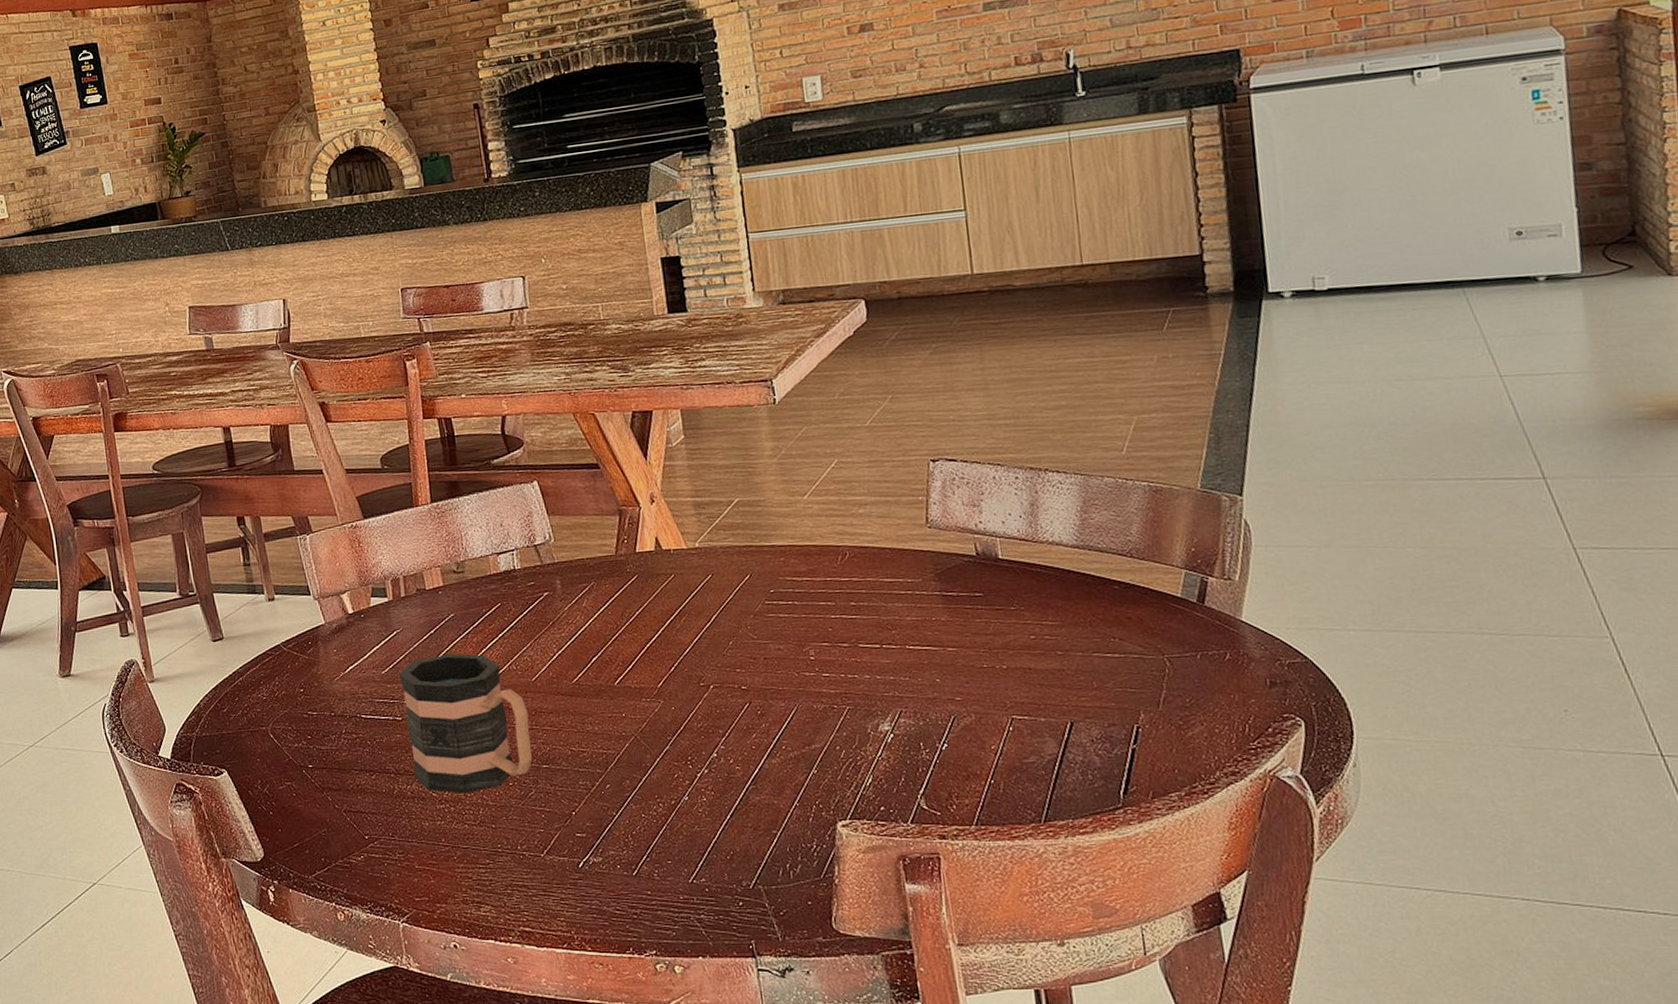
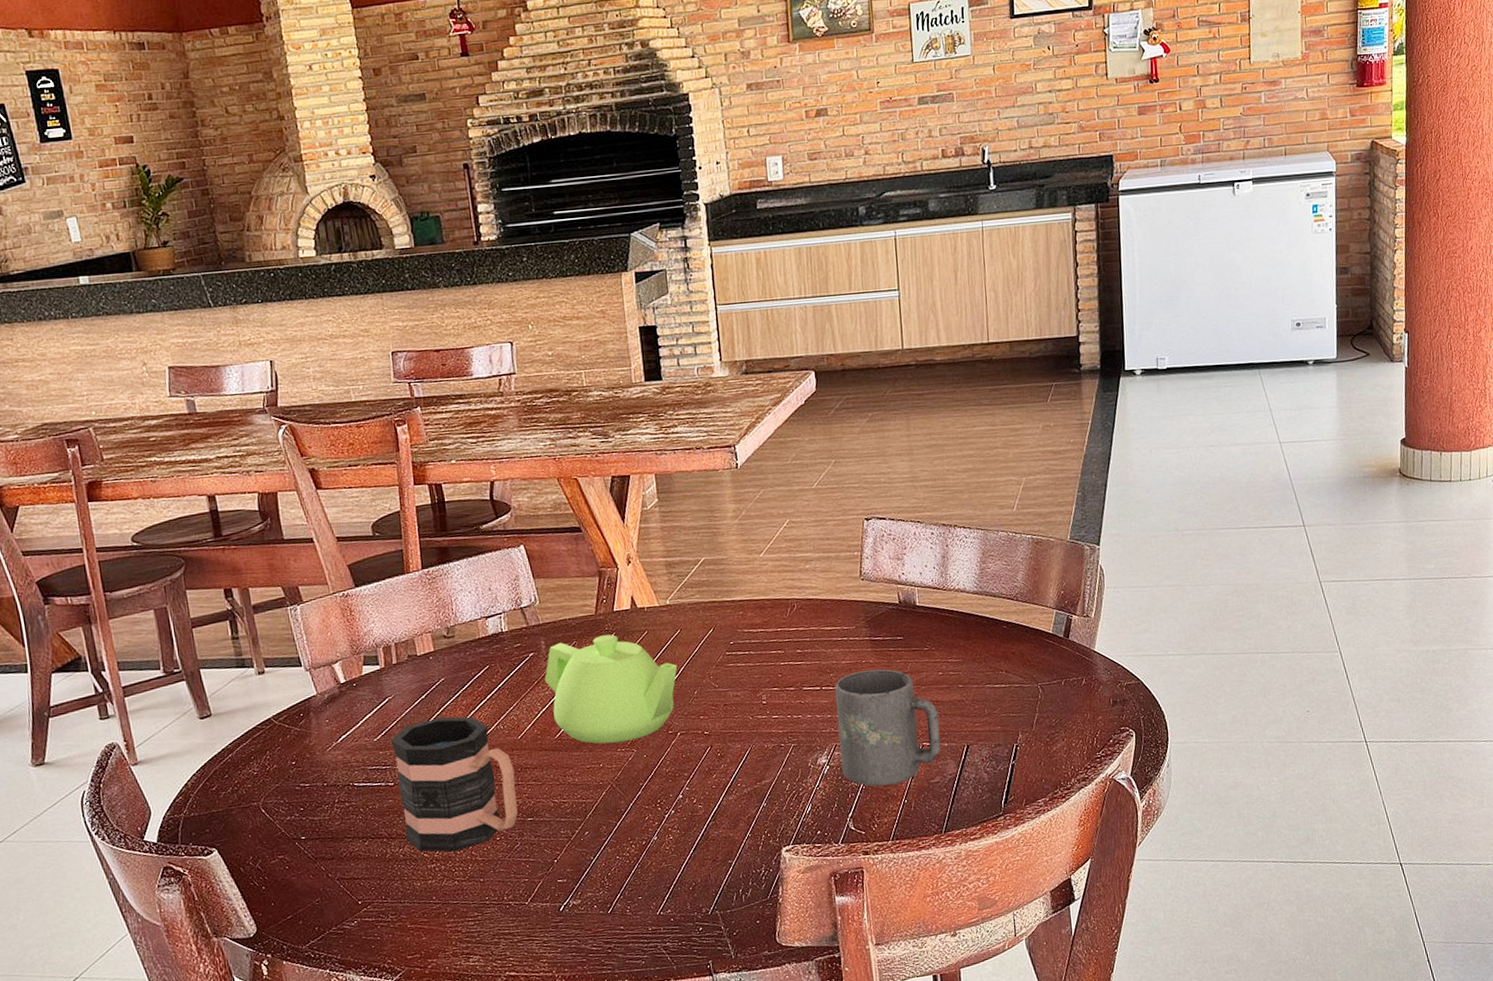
teapot: none [560,576,710,693] -> present [545,634,678,744]
mug: none [898,628,1037,762] -> present [835,669,941,787]

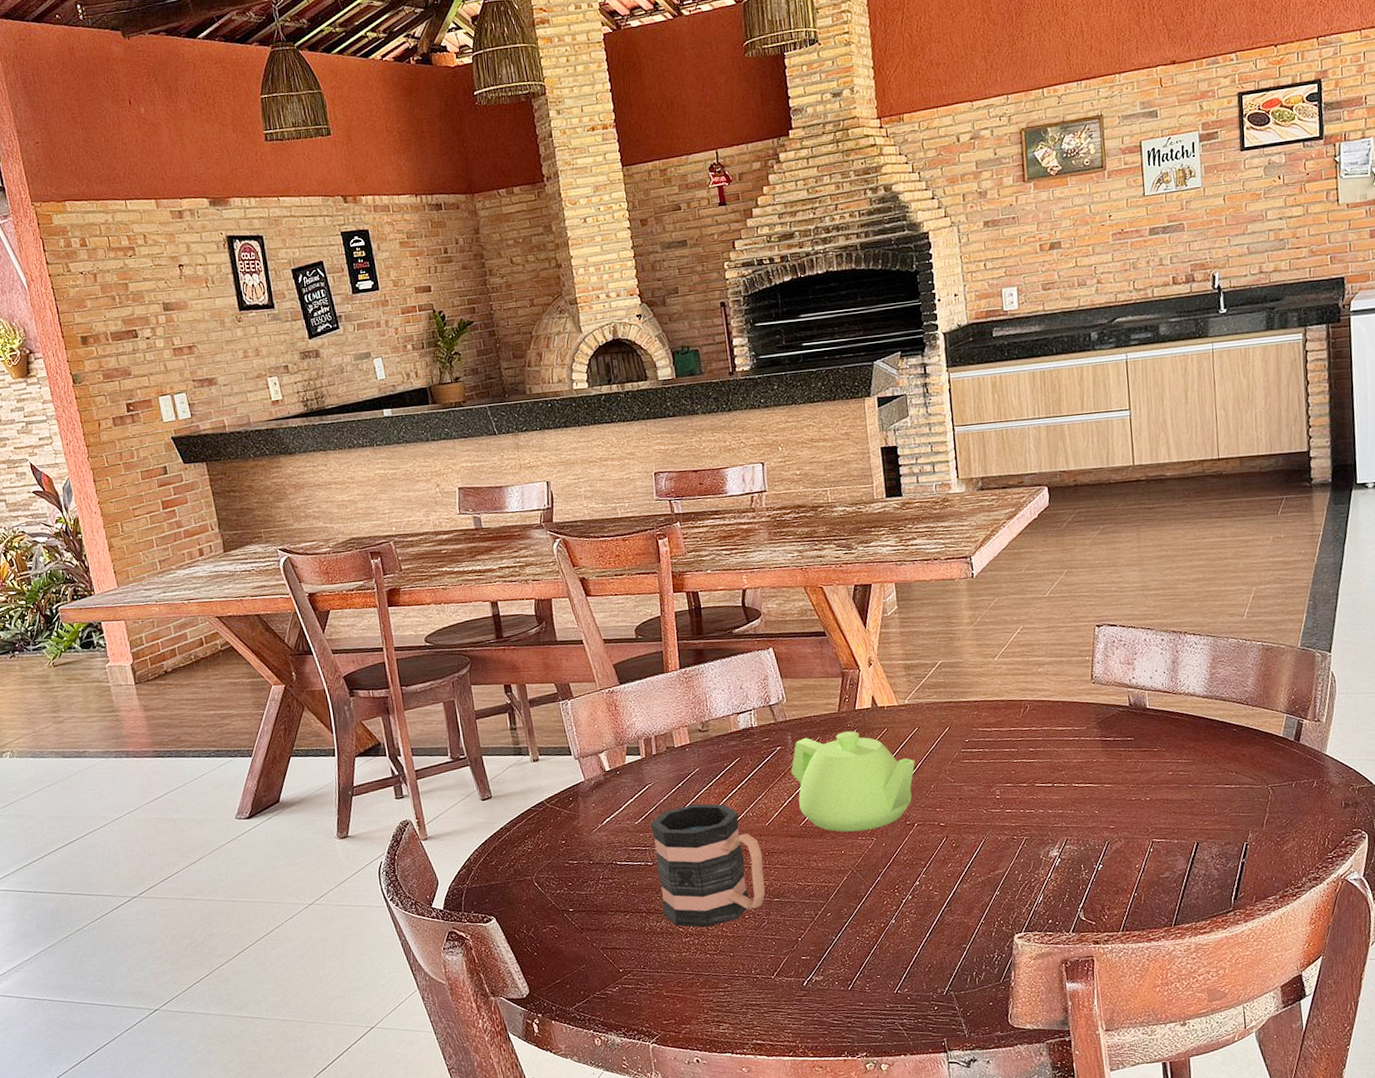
mug: present [835,669,941,787] -> none [1066,768,1171,880]

